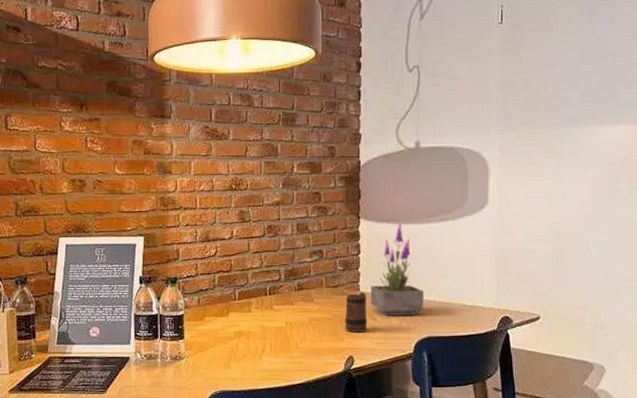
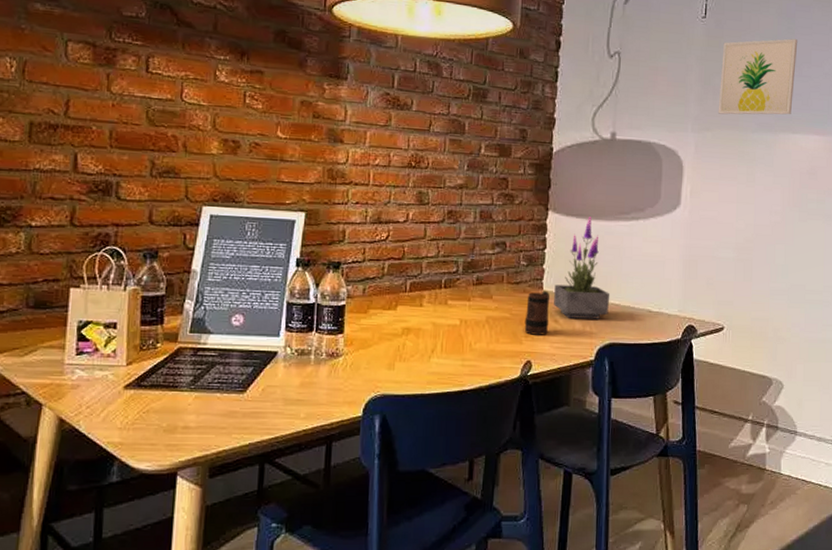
wall art: none [520,33,600,114] -> present [718,39,798,115]

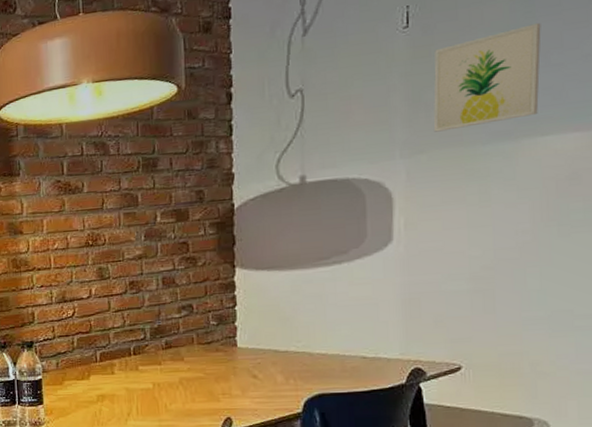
mug: present [524,290,549,335] -> none [220,347,248,392]
potted plant: present [554,217,610,319] -> none [250,267,315,373]

